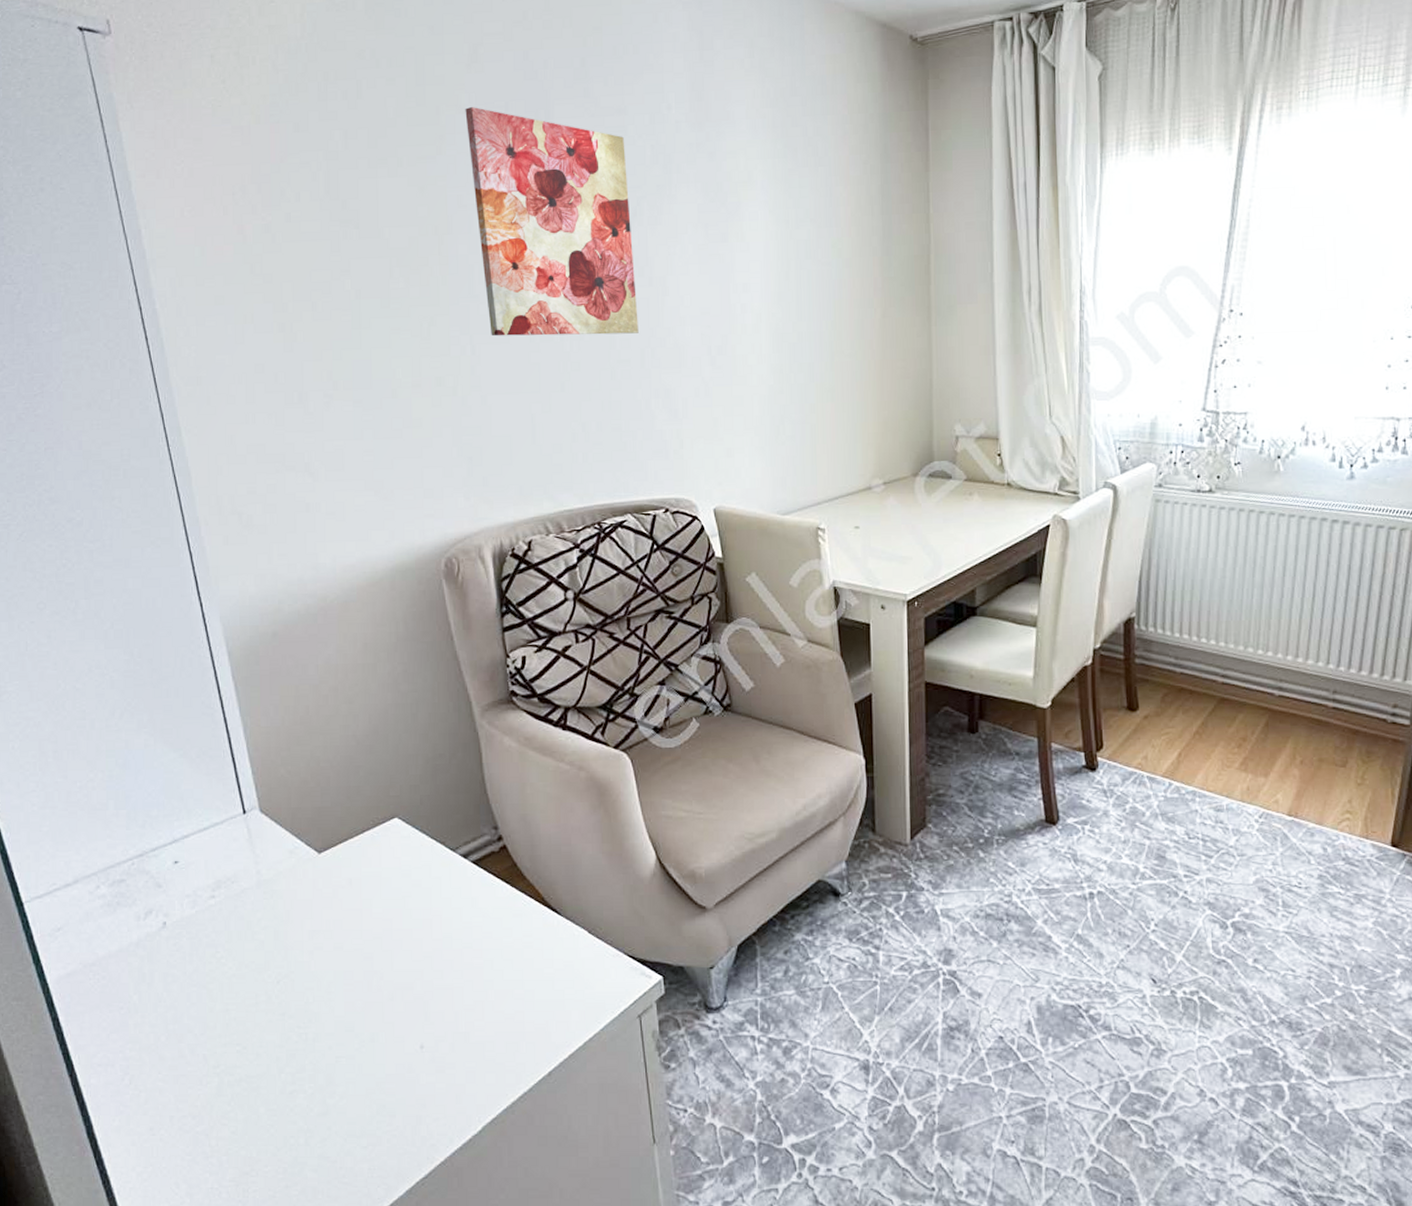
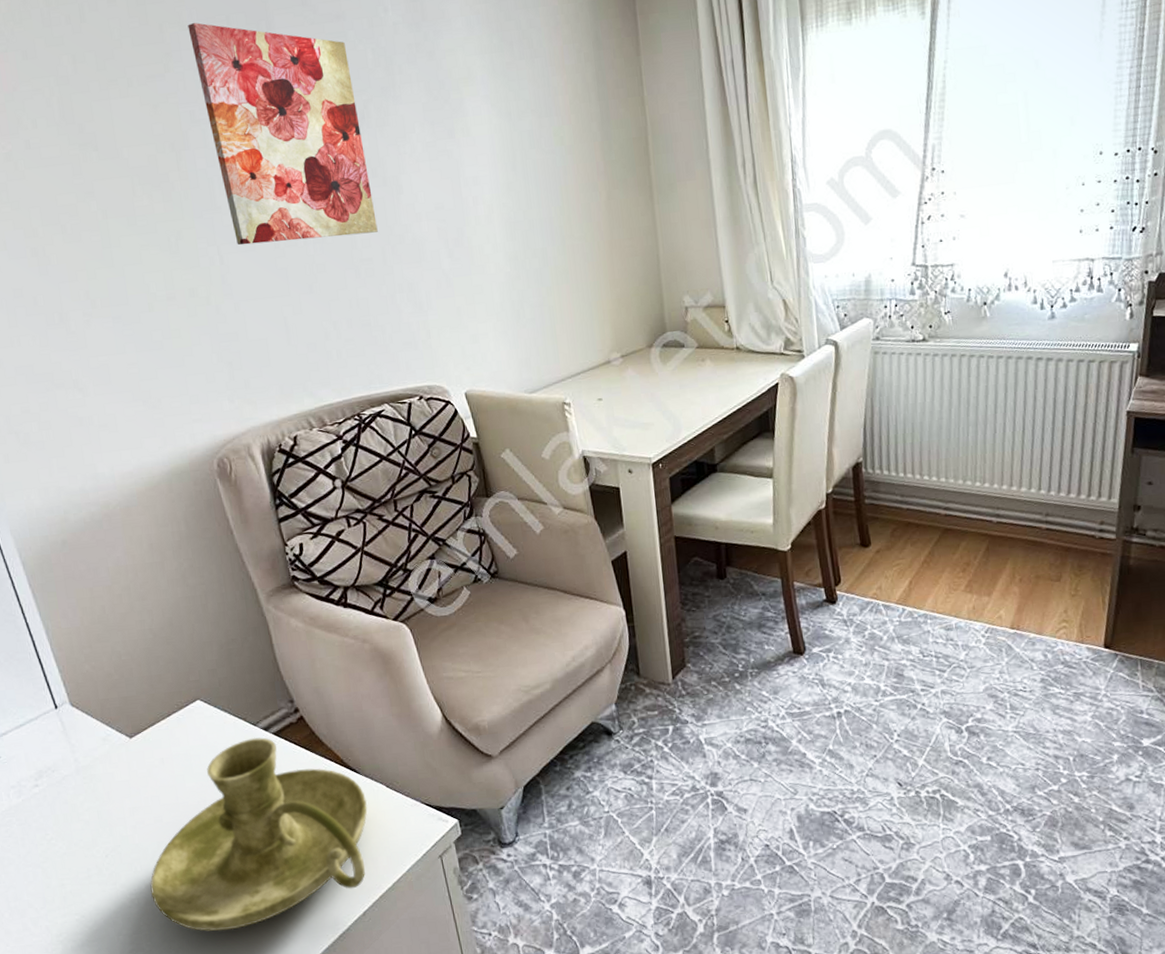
candle holder: none [320,864,566,1079] -> present [150,737,368,931]

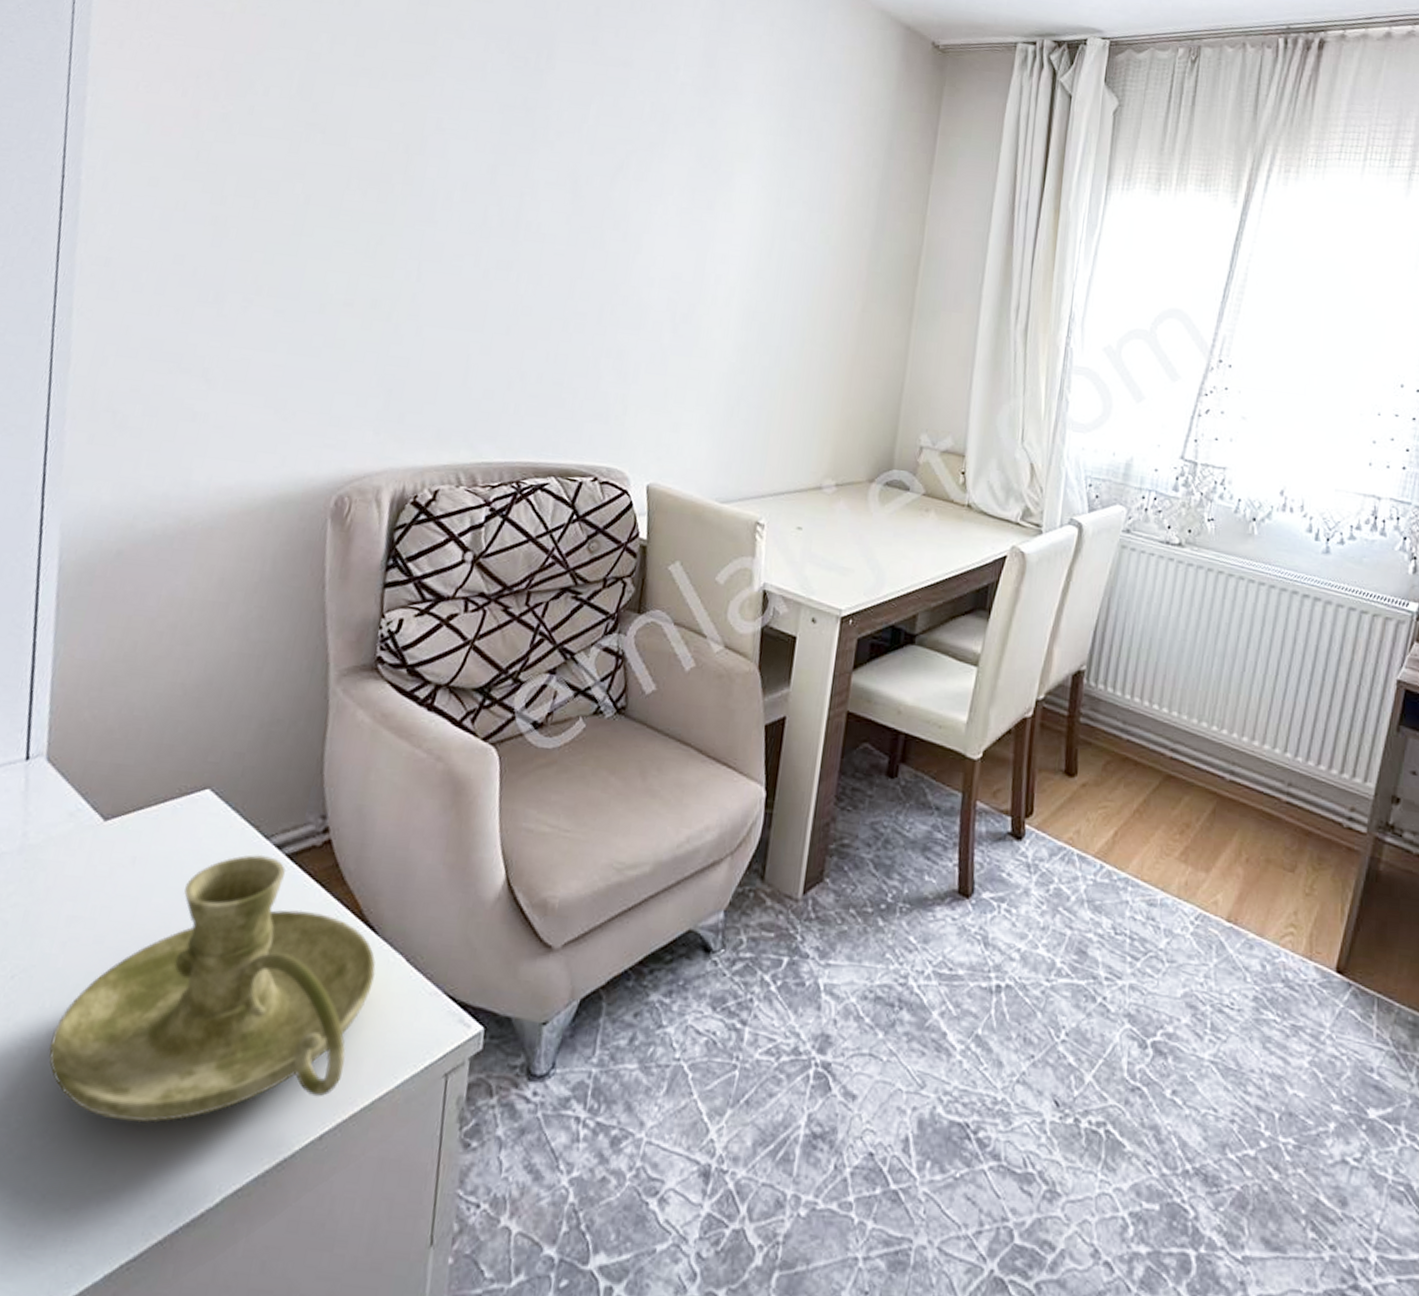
wall art: present [188,22,378,246] -> none [442,34,625,287]

